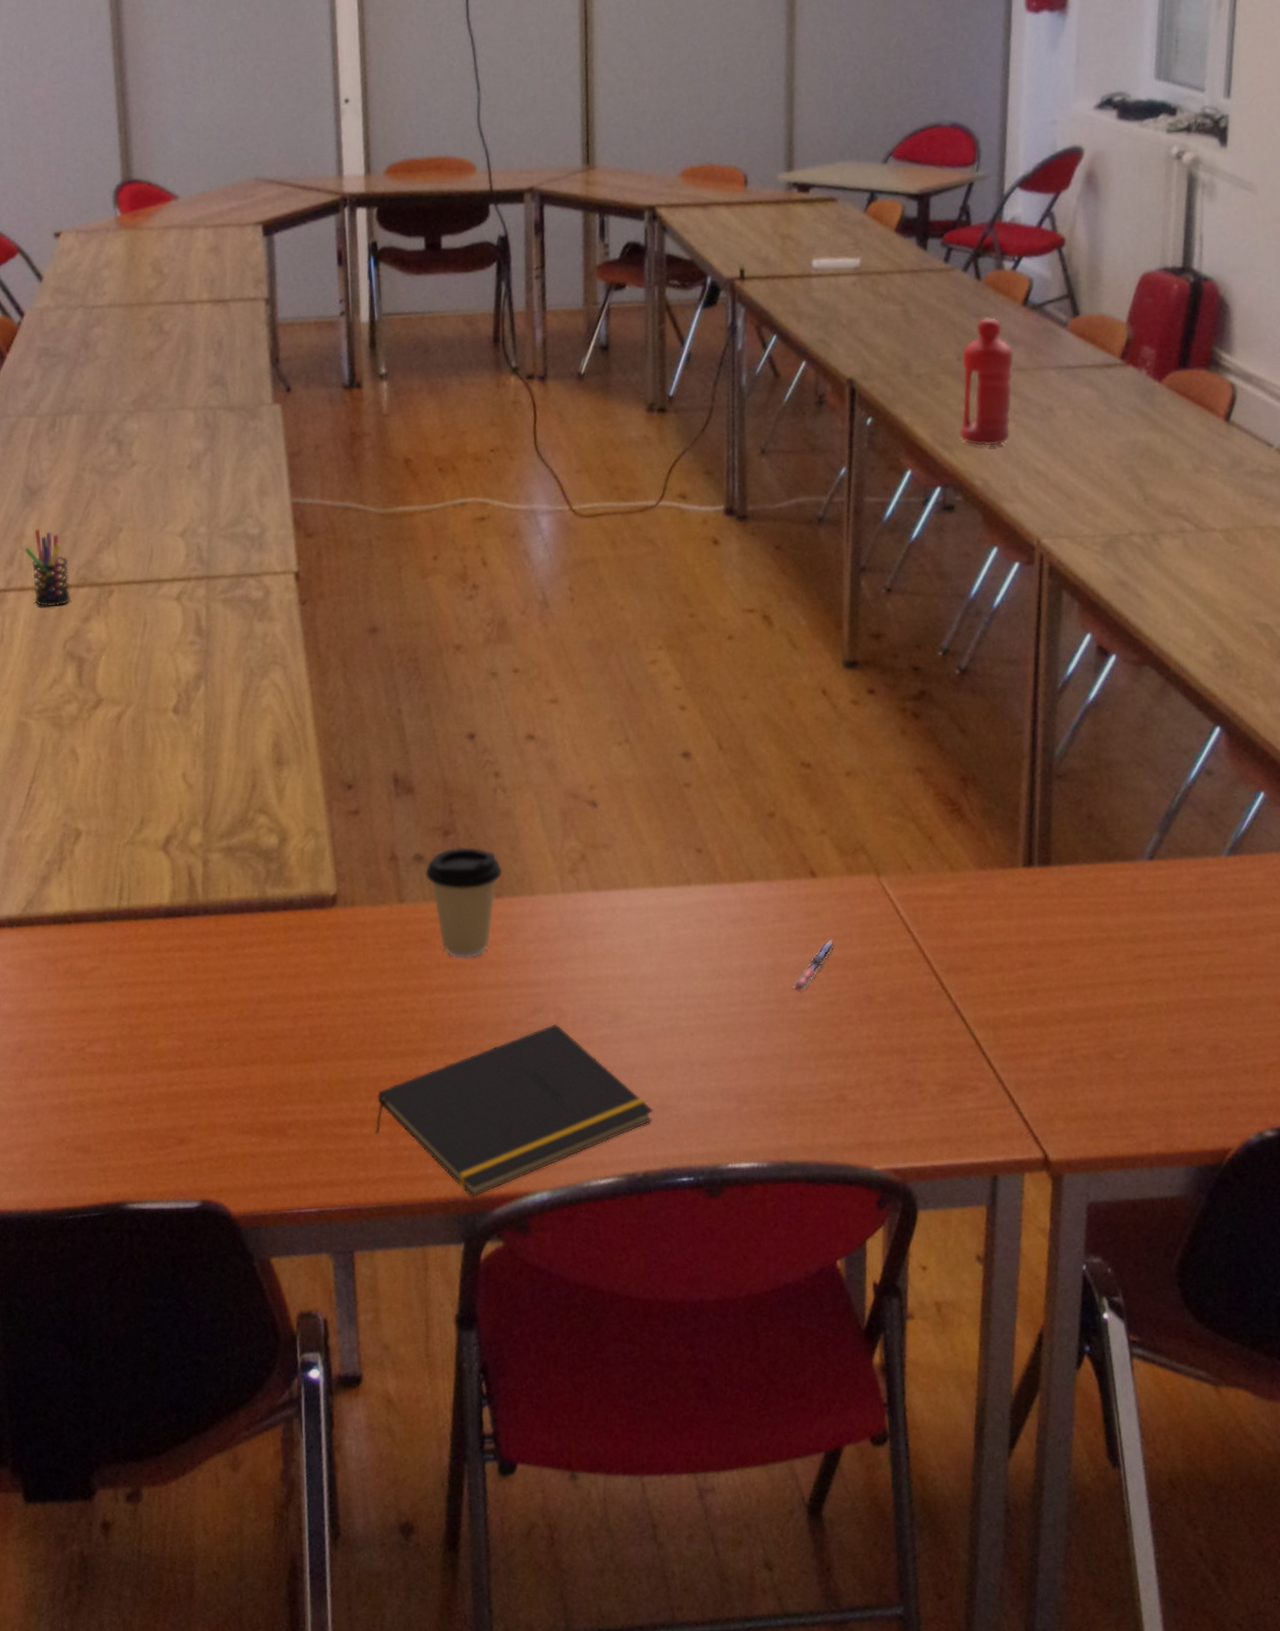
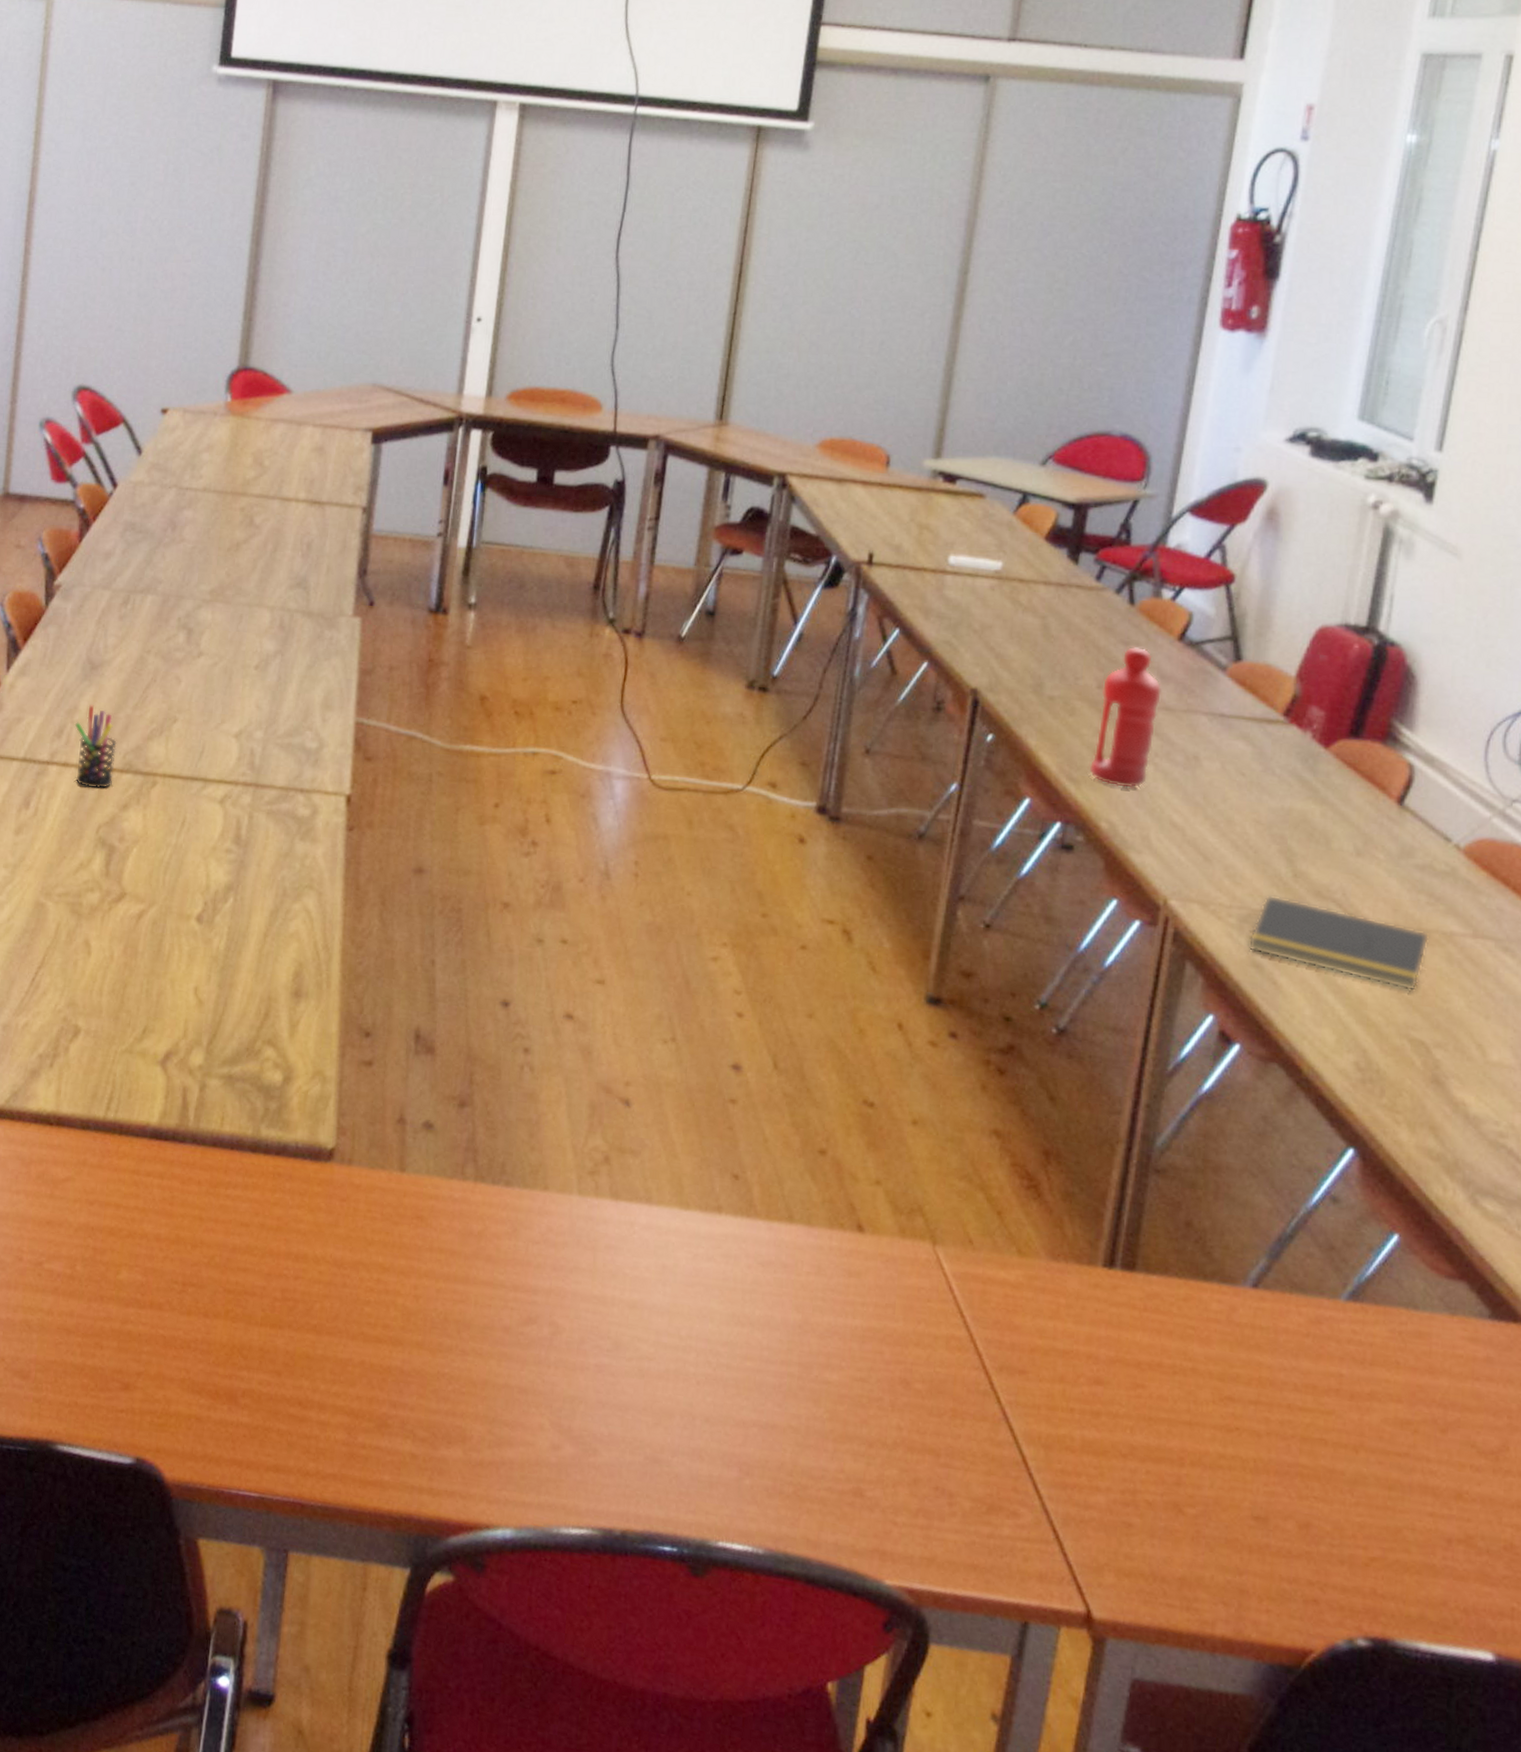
notepad: present [374,1023,654,1198] -> none [332,1339,643,1519]
coffee cup: present [424,846,503,959] -> none [432,1121,517,1249]
pen: present [793,940,835,992] -> none [820,1307,874,1360]
notepad: none [1112,519,1264,583] -> present [1248,895,1430,992]

